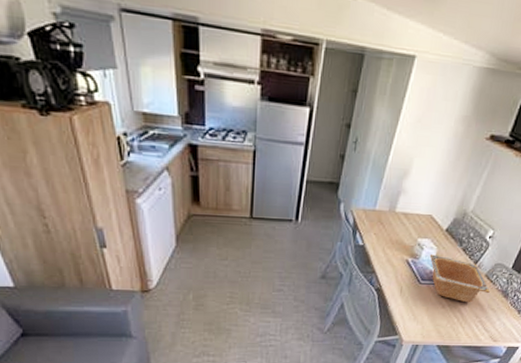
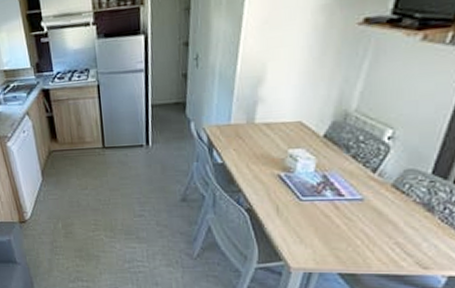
serving bowl: present [429,254,490,303] -> none [307,165,403,221]

